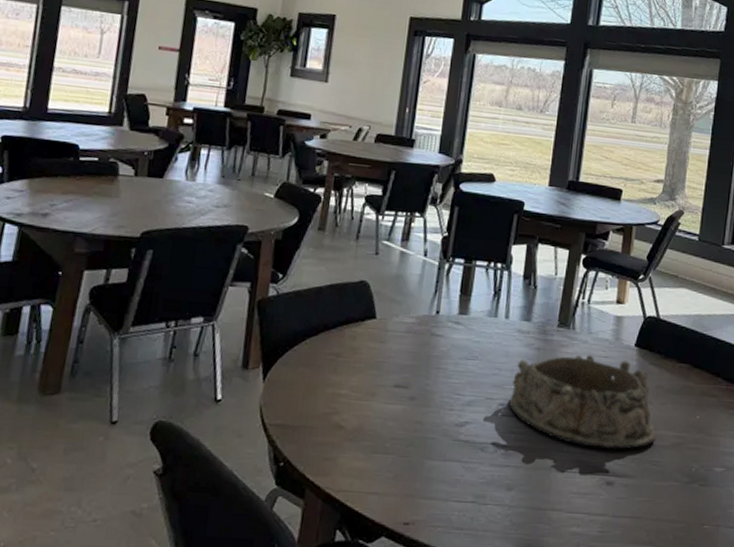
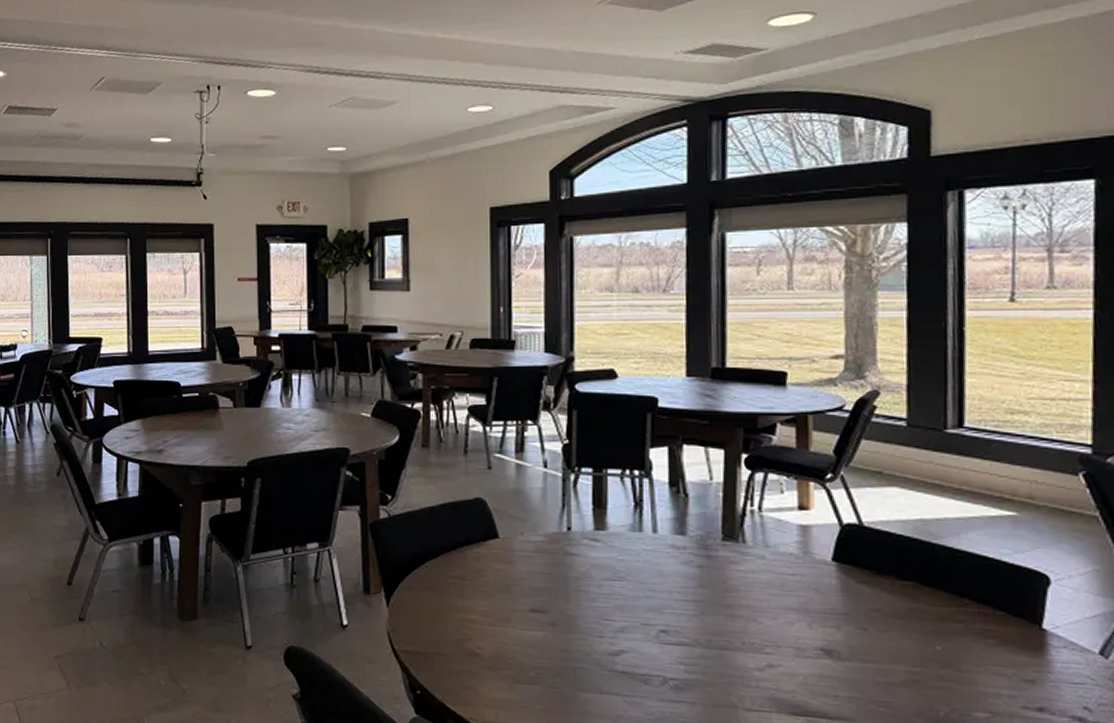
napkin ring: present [509,355,657,450] -> none [672,572,880,687]

